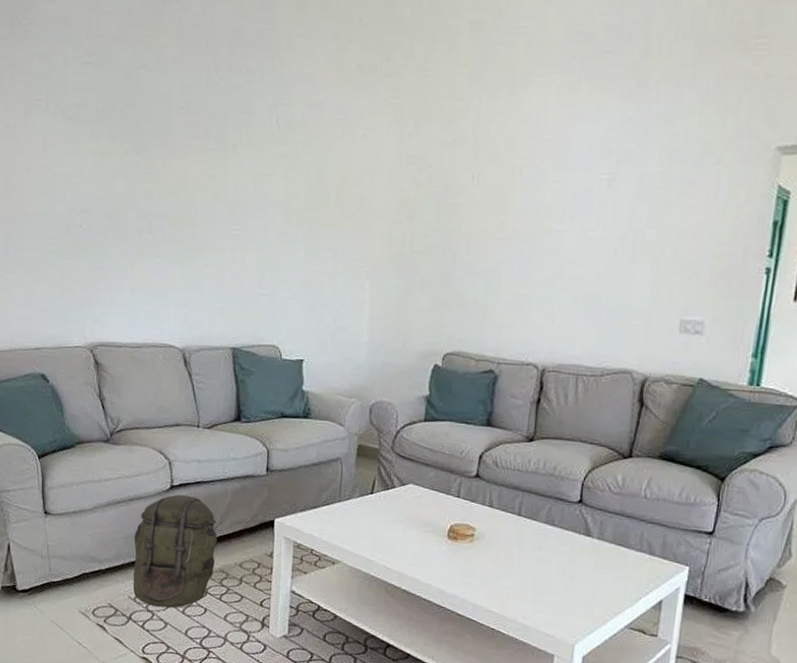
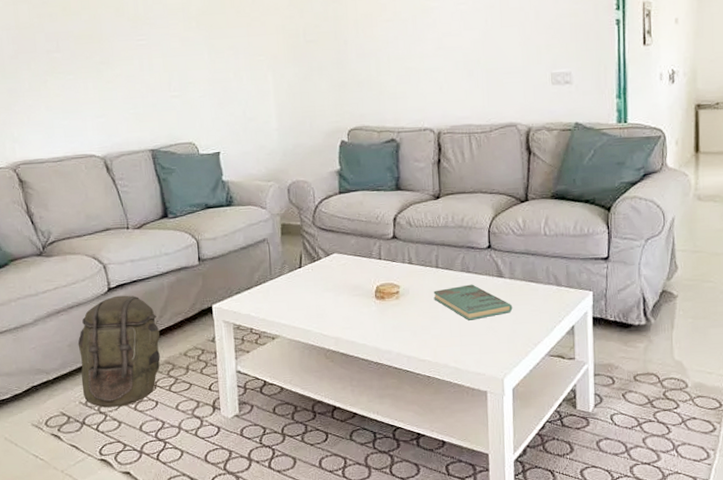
book: none [510,538,597,577] -> present [433,284,513,321]

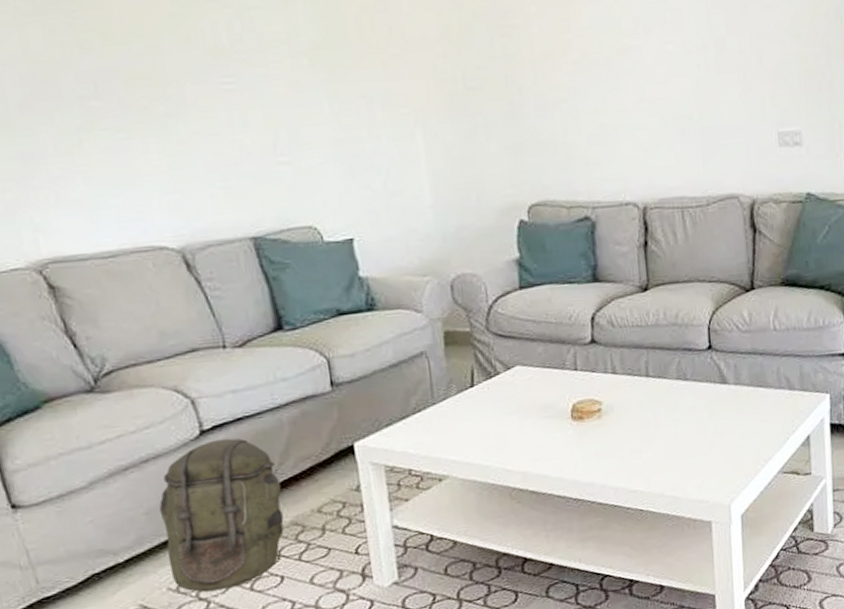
book: present [433,284,513,321] -> none [643,394,739,439]

